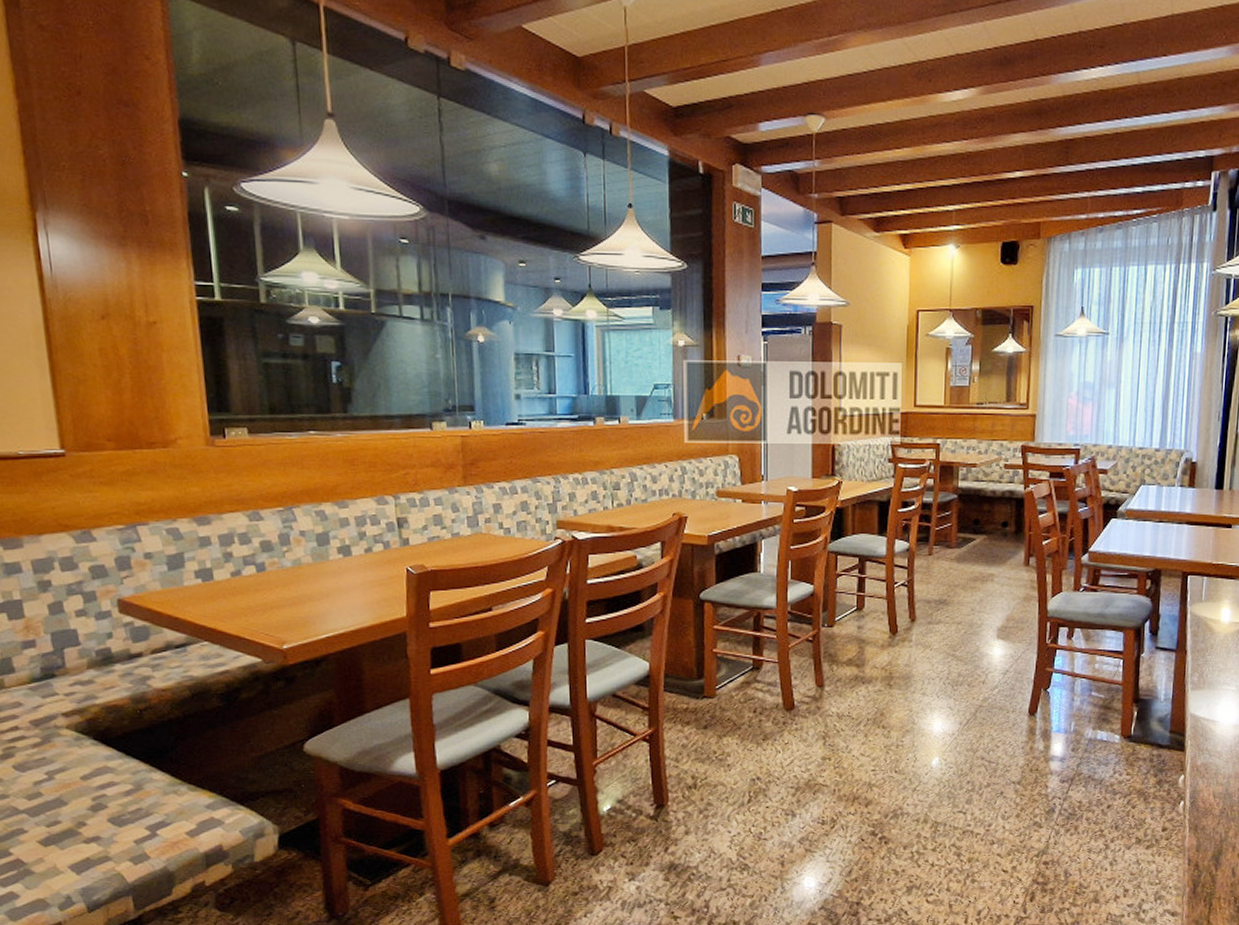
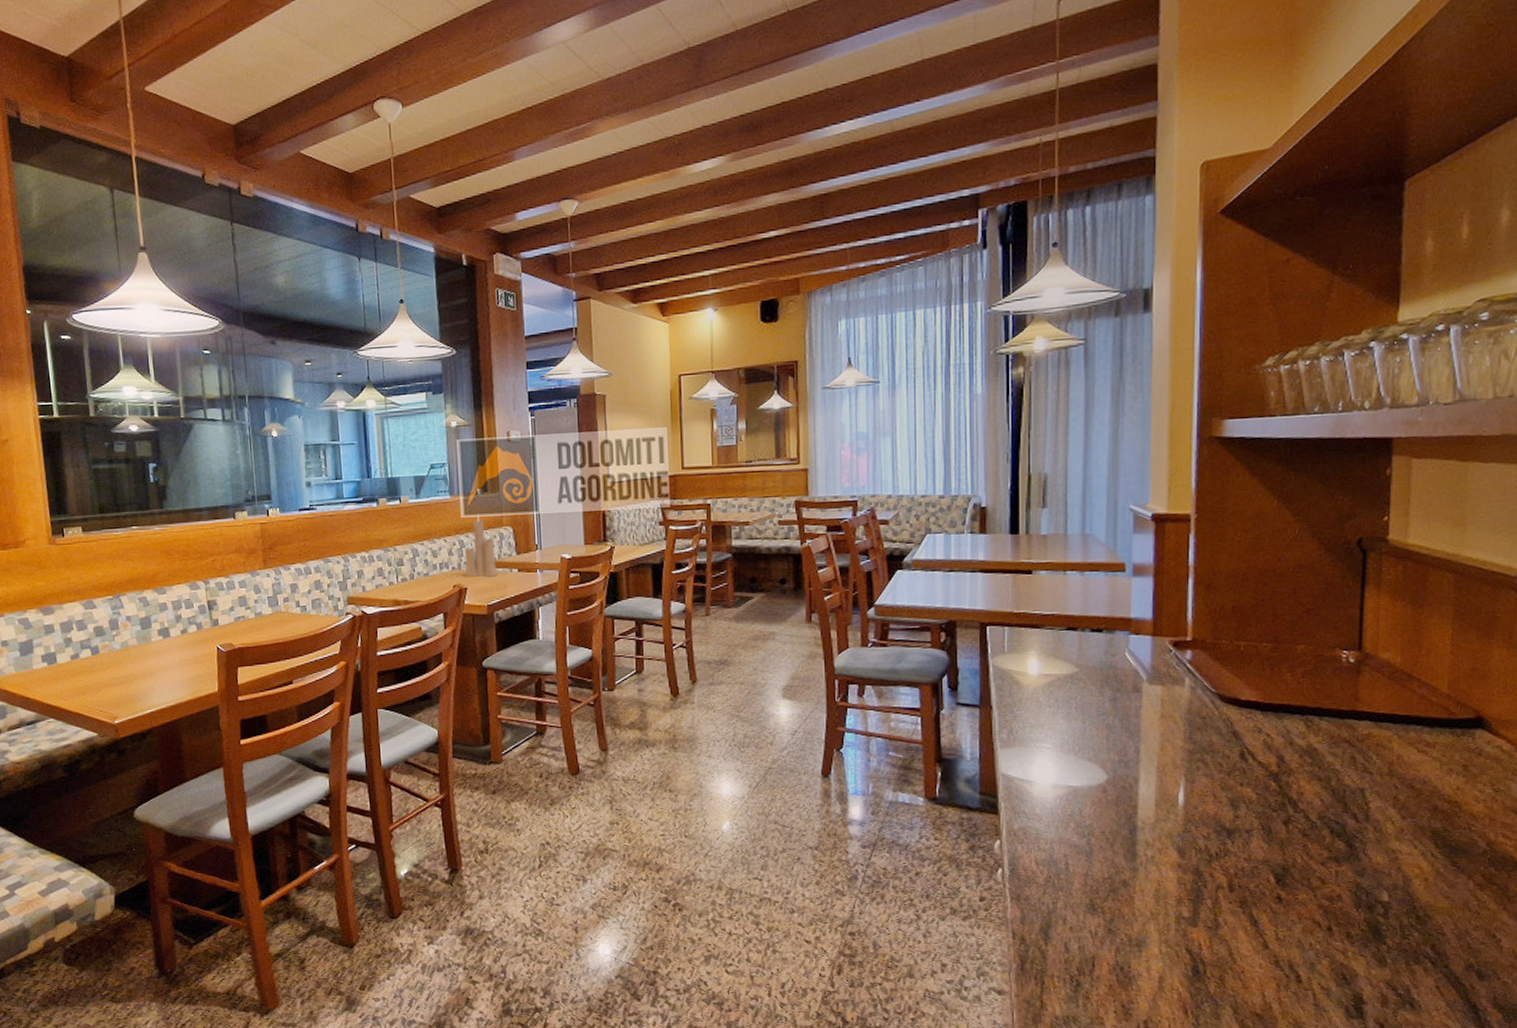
candle: none [685,440,720,506] -> present [464,514,497,577]

